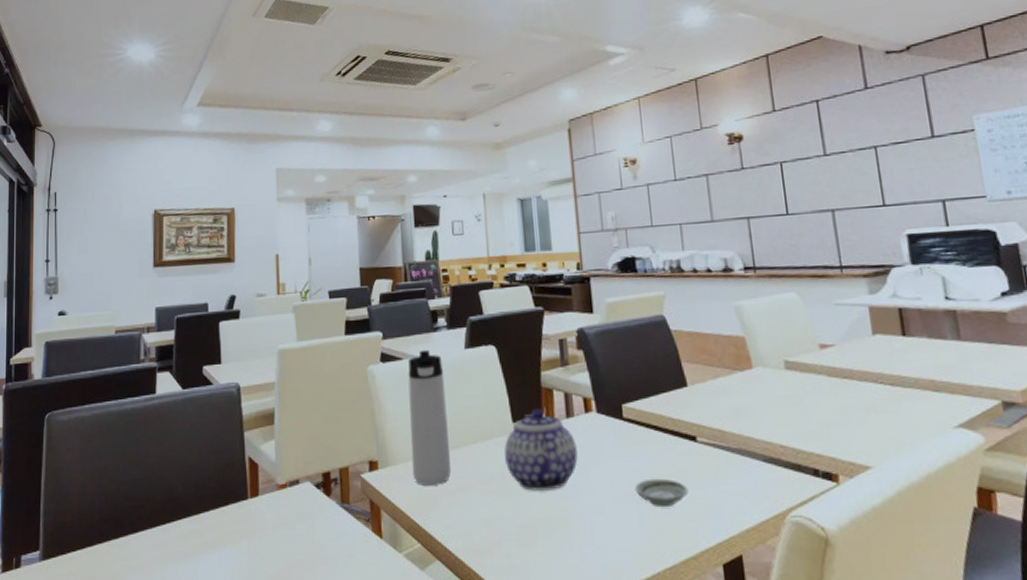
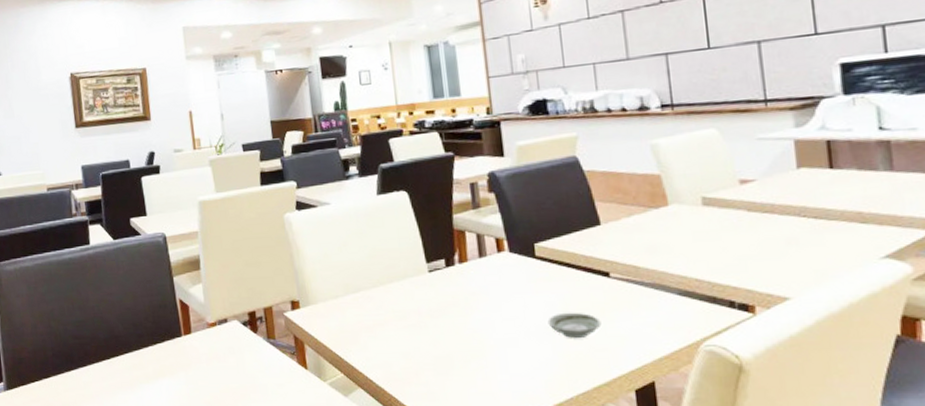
thermos bottle: present [408,349,452,485] -> none [323,197,370,322]
teapot: present [504,408,578,491] -> none [419,249,491,326]

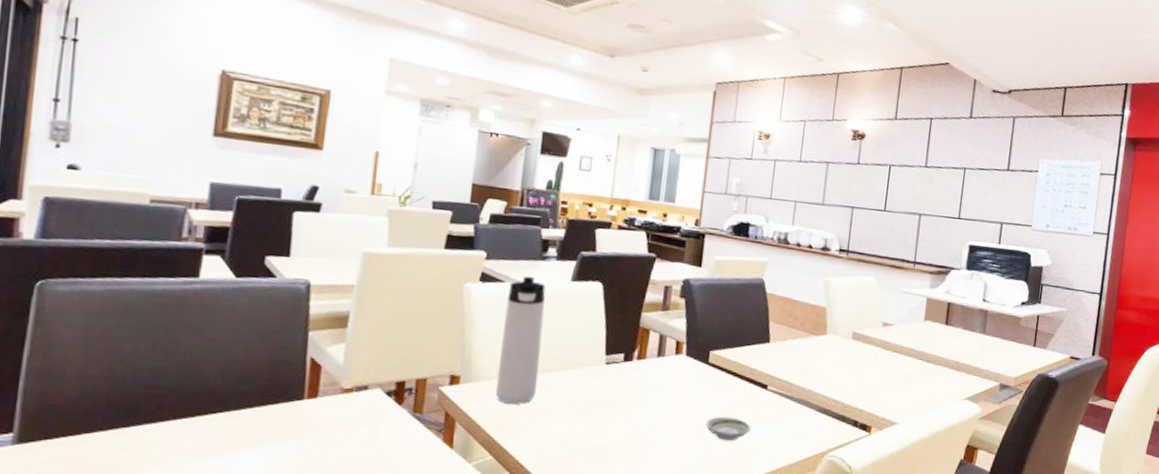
thermos bottle: none [323,197,370,322] -> present [495,275,546,404]

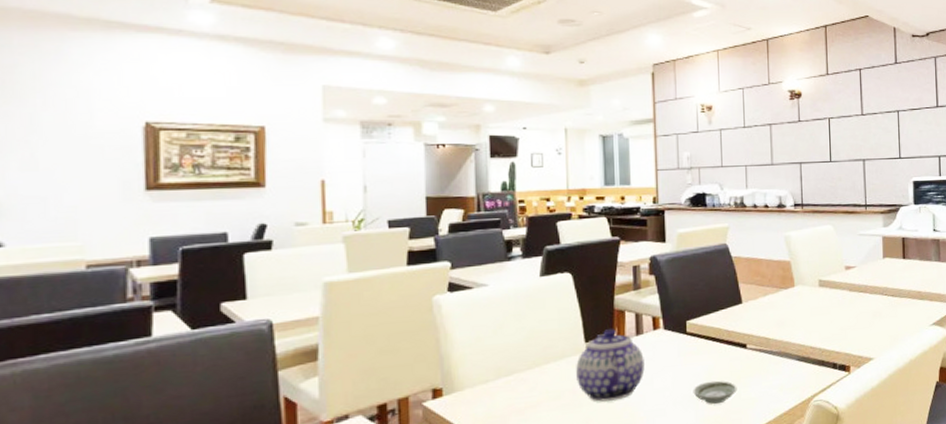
thermos bottle: present [495,275,546,404] -> none [478,278,522,407]
teapot: none [591,344,662,419] -> present [576,328,645,402]

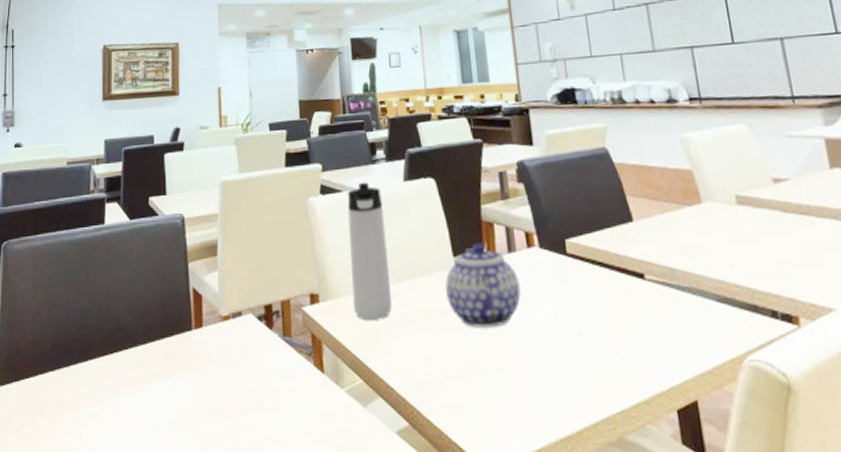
thermos bottle: none [478,278,522,407] -> present [347,182,393,320]
saucer: present [693,380,737,404] -> none [581,317,638,347]

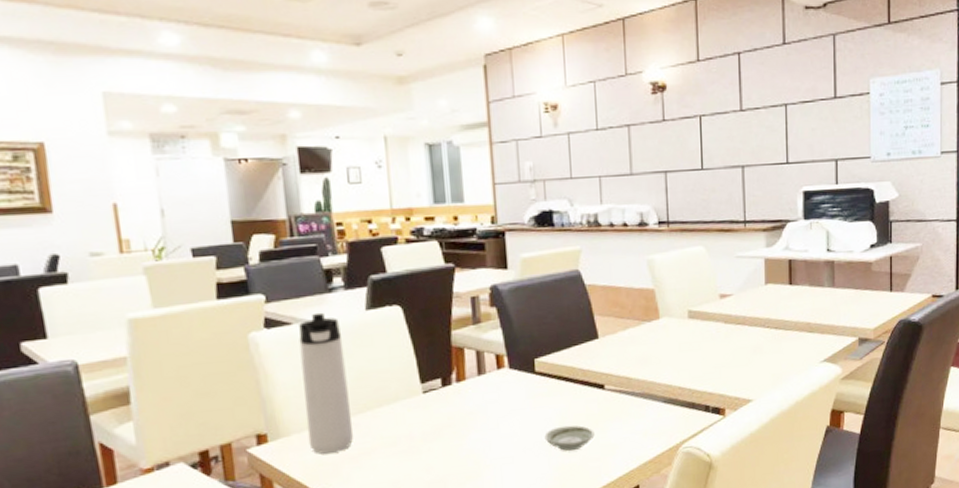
teapot: present [445,242,521,328] -> none [412,367,489,449]
saucer: none [581,317,638,347] -> present [544,425,595,451]

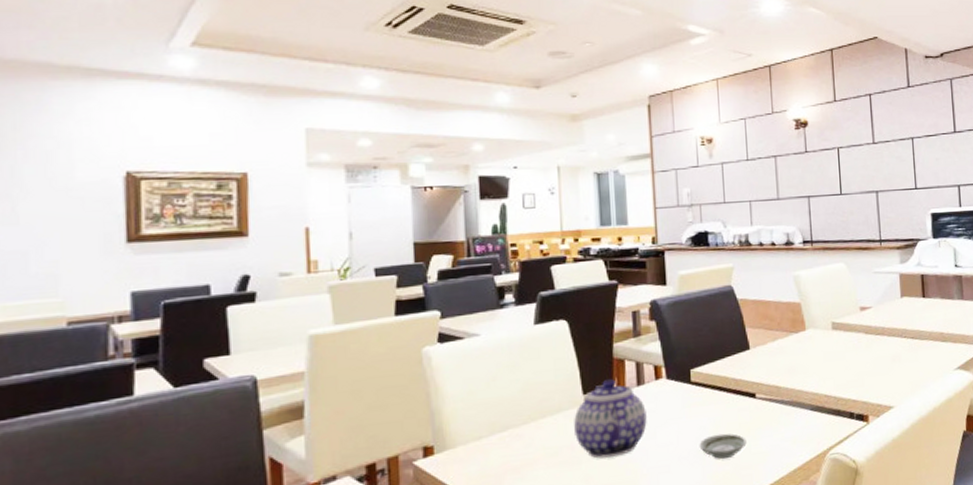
thermos bottle: present [299,312,354,454] -> none [470,327,518,466]
teapot: none [412,367,489,449] -> present [574,378,647,459]

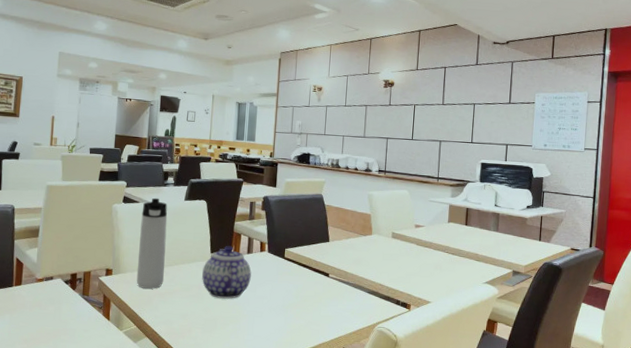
thermos bottle: none [470,327,518,466] -> present [136,198,168,289]
saucer: present [699,433,747,459] -> none [284,297,318,315]

